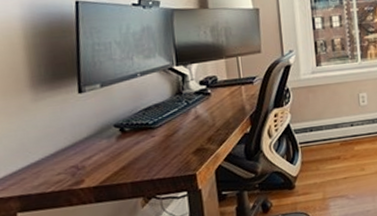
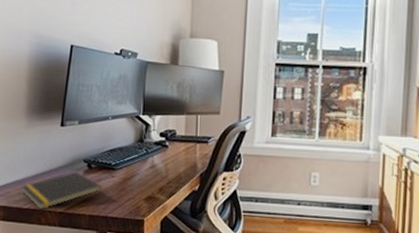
notepad: none [38,139,142,190] -> present [21,171,102,210]

